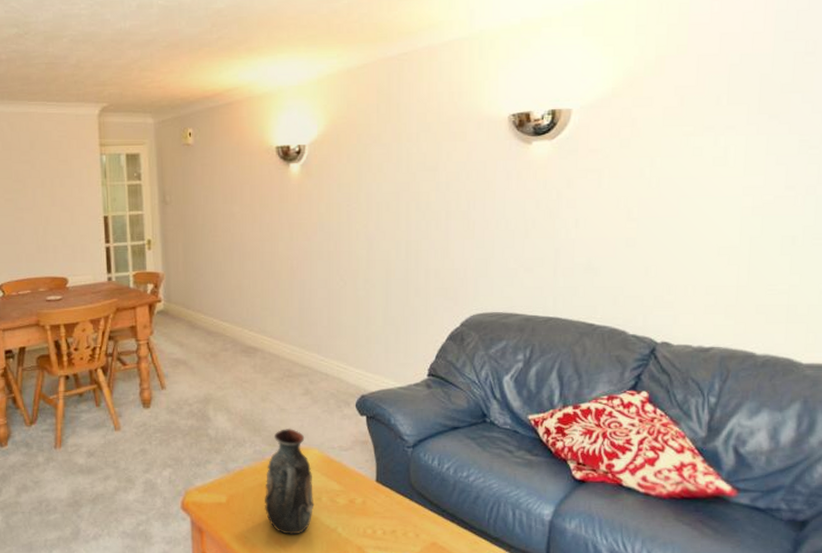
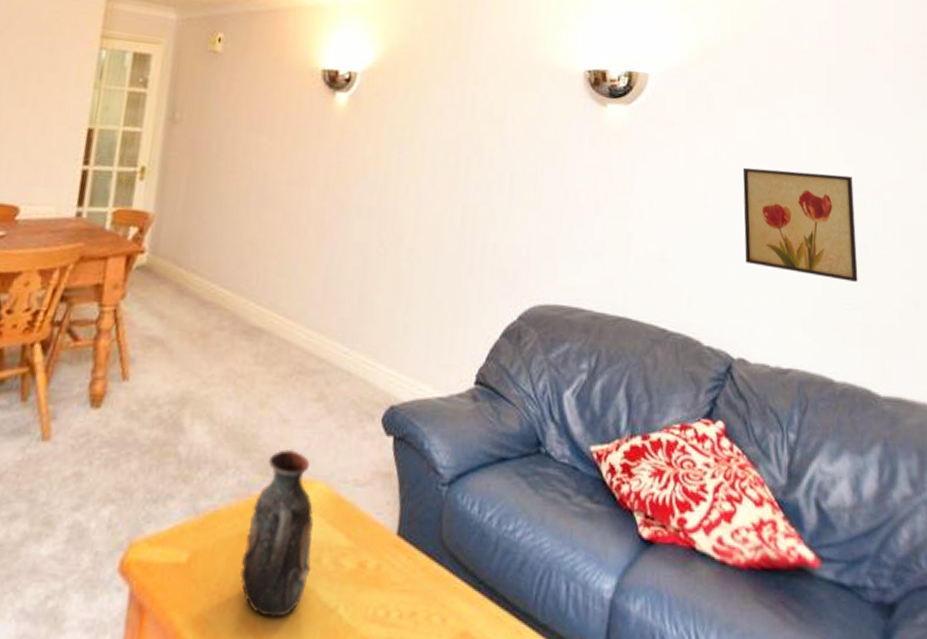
wall art: none [667,177,785,270] -> present [742,167,858,282]

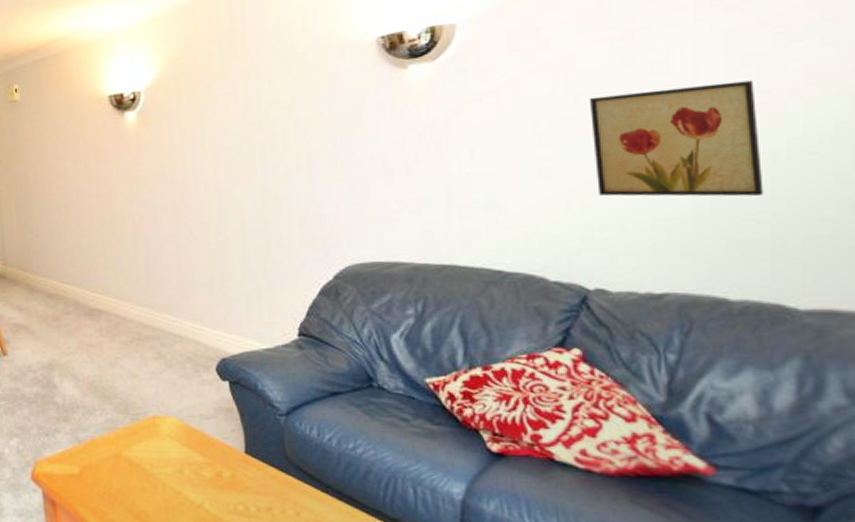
decorative vase: present [240,448,314,618] -> none [119,394,176,510]

